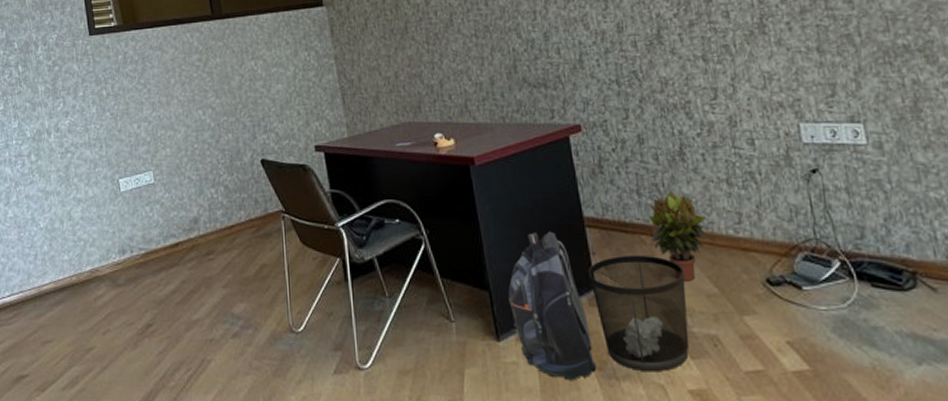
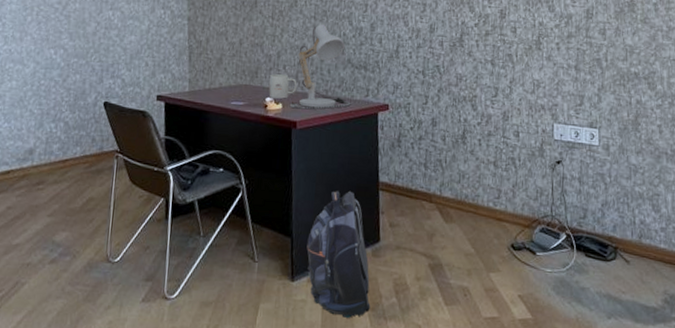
mug: none [434,105,468,135] -> present [268,74,297,100]
desk lamp: none [462,41,535,143] -> present [289,24,351,110]
waste bin: present [587,254,690,372] -> none [375,216,451,315]
potted plant: present [648,191,709,281] -> none [430,167,474,242]

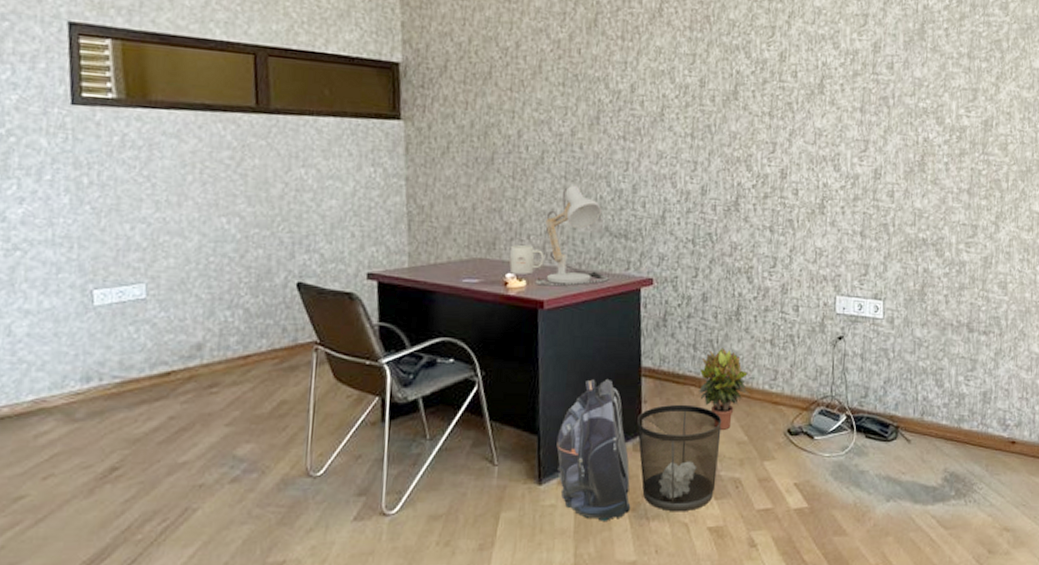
waste bin: none [375,216,451,315] -> present [636,404,722,512]
potted plant: none [430,167,474,242] -> present [699,347,748,430]

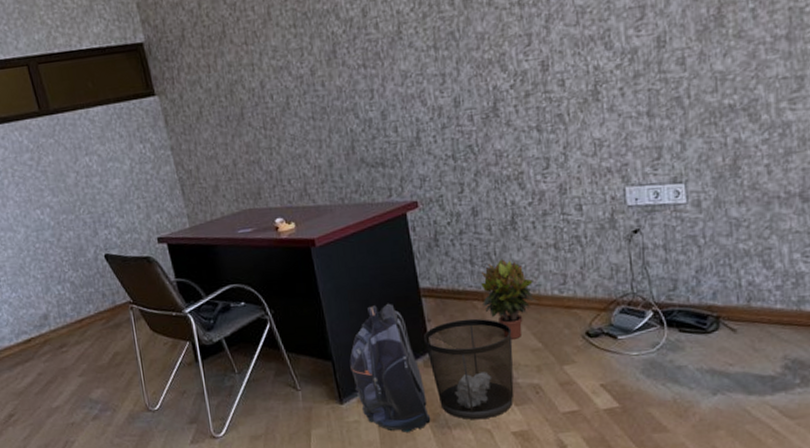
mug: present [509,245,545,276] -> none [274,189,308,219]
desk lamp: present [535,185,609,287] -> none [302,123,373,225]

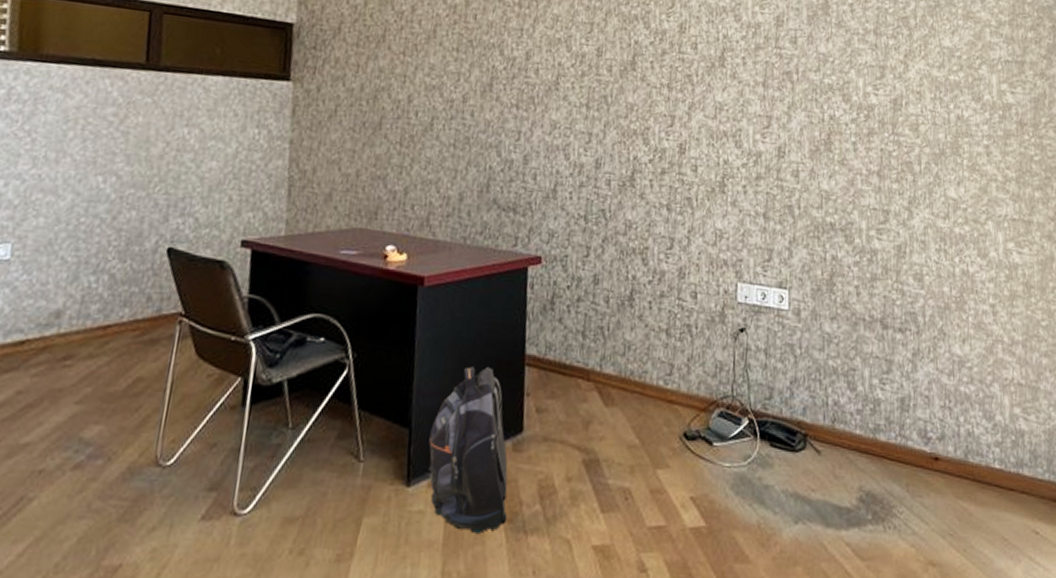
waste bin: present [423,318,514,420] -> none [517,398,612,526]
potted plant: present [480,259,536,339] -> none [587,336,641,431]

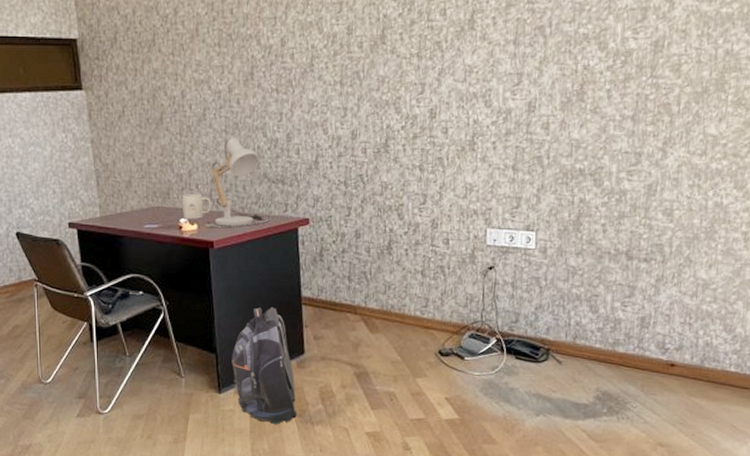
mug: none [390,215,428,249] -> present [181,194,212,220]
desk lamp: none [416,153,495,263] -> present [205,137,269,229]

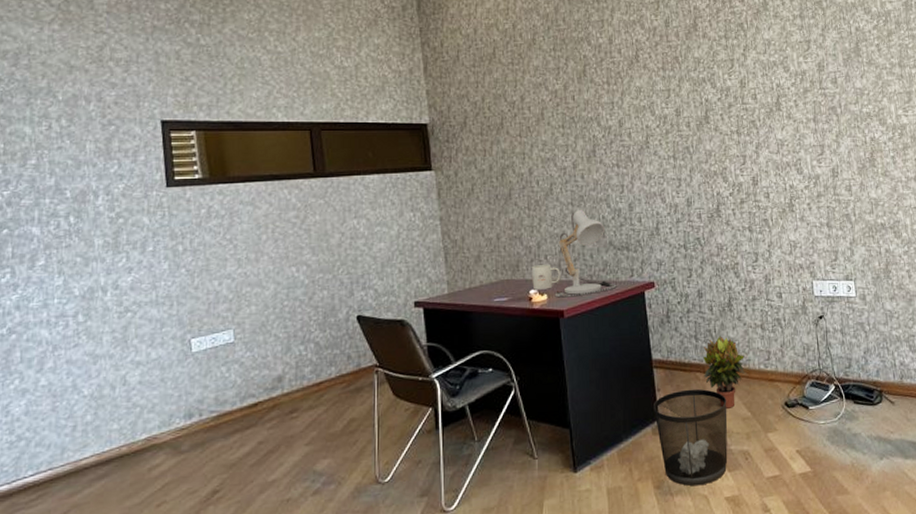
backpack: present [232,307,297,424] -> none [586,374,656,500]
waste bin: none [299,328,377,419] -> present [652,389,728,486]
potted plant: none [354,279,400,351] -> present [703,336,746,409]

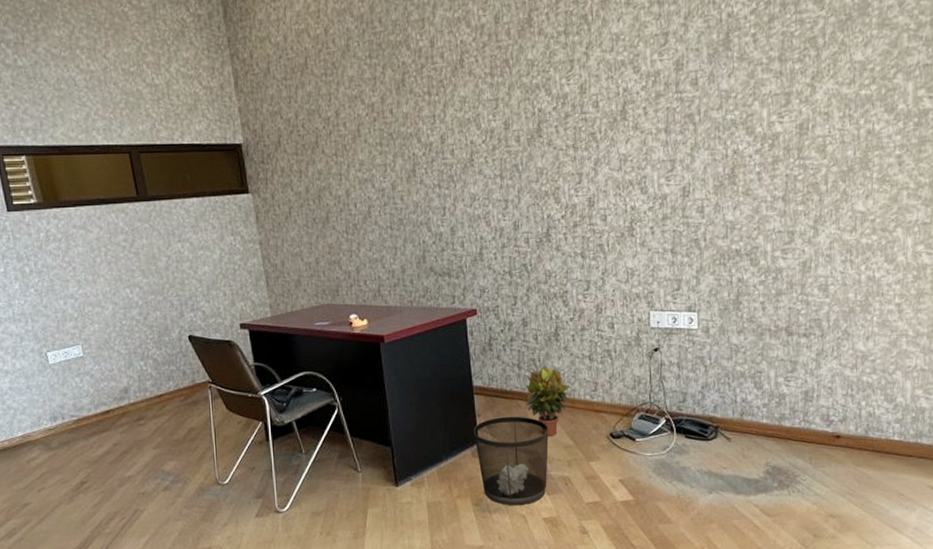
mug: present [531,265,561,291] -> none [351,290,380,316]
desk lamp: present [554,209,617,298] -> none [374,233,438,323]

